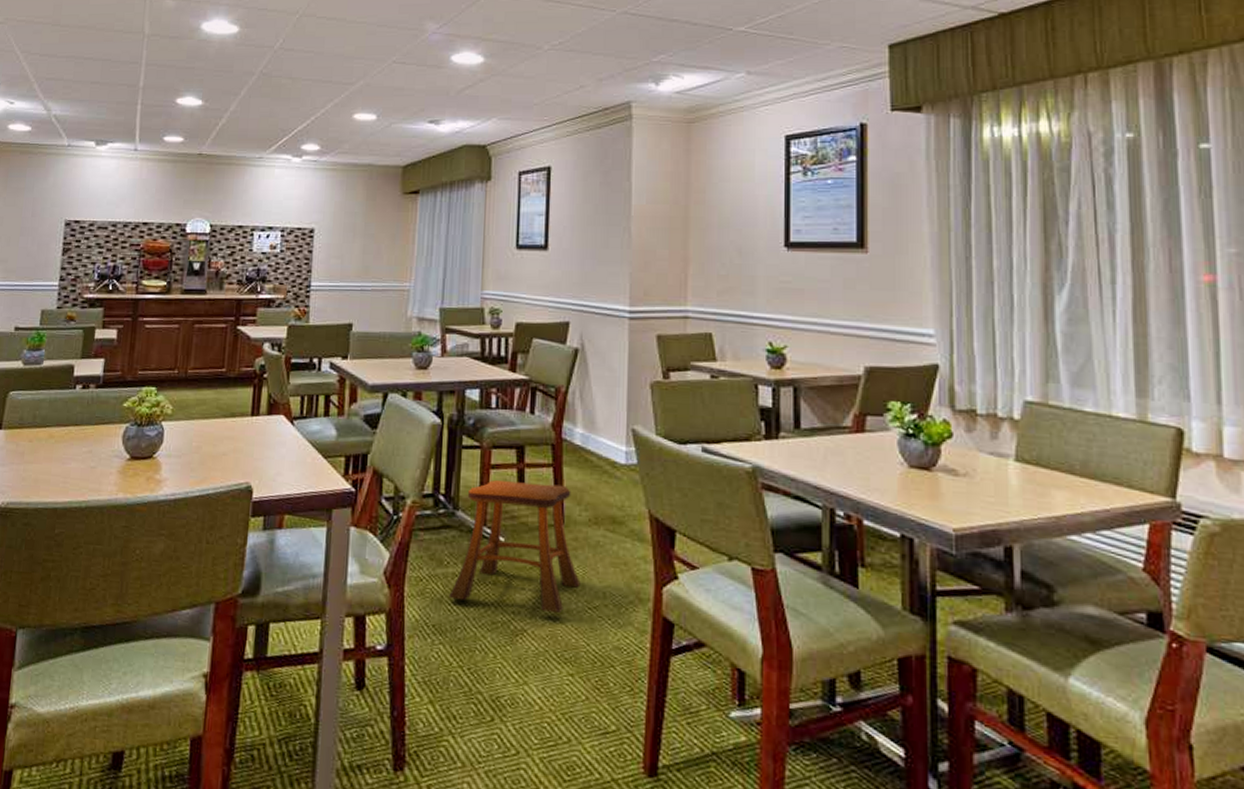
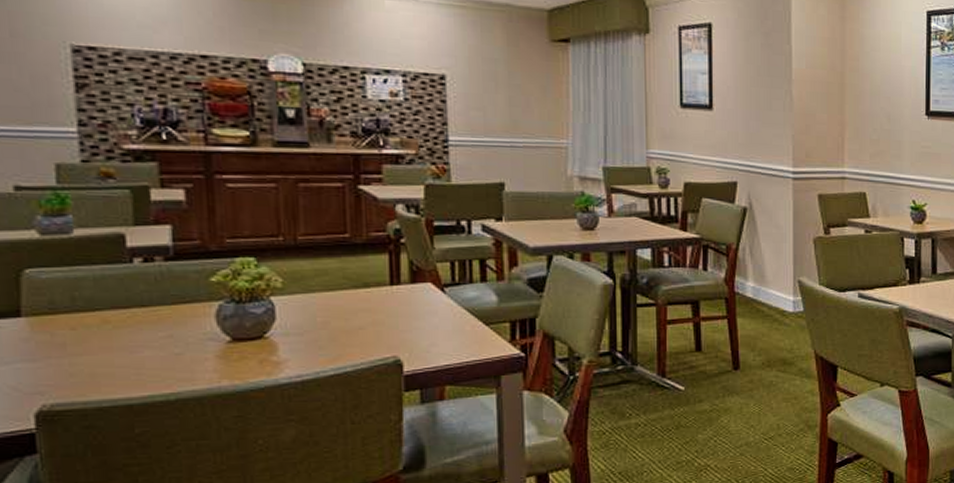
stool: present [449,480,581,614] -> none [633,335,757,447]

